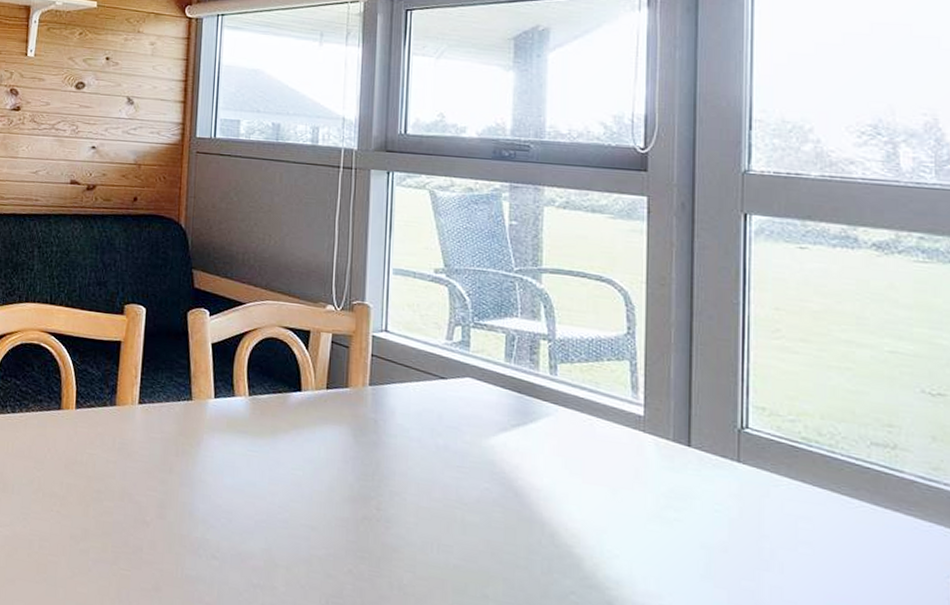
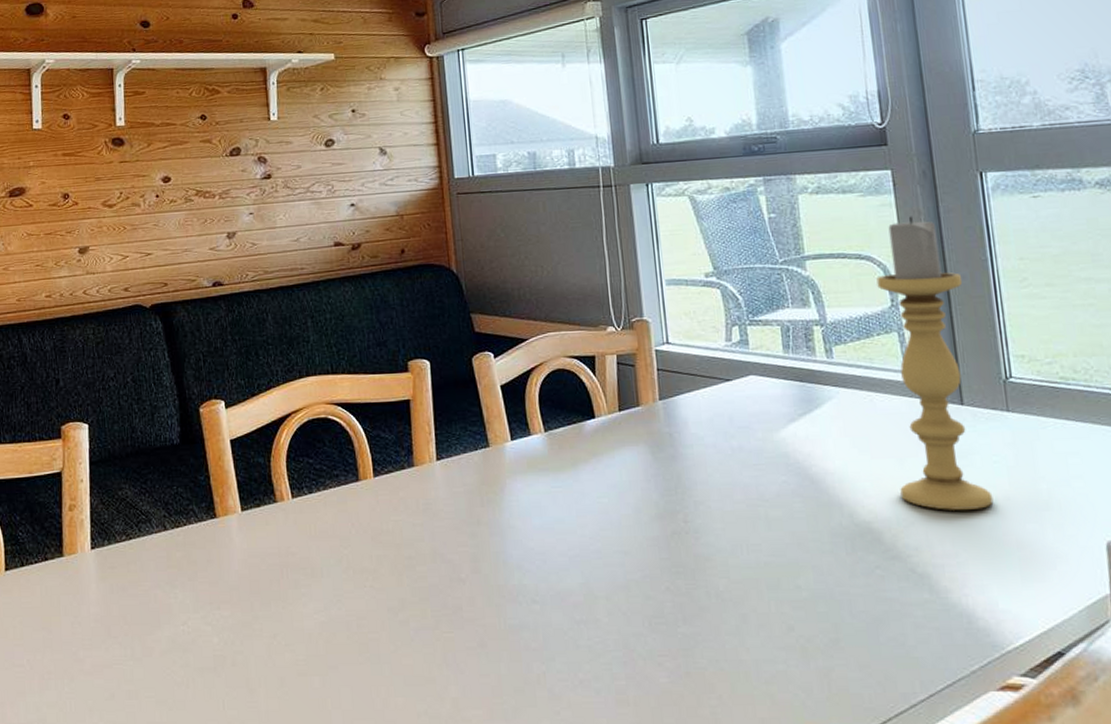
candle holder: none [608,246,709,556] -> present [876,216,994,510]

